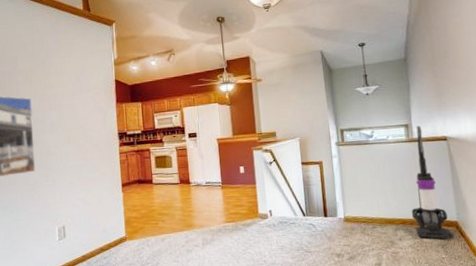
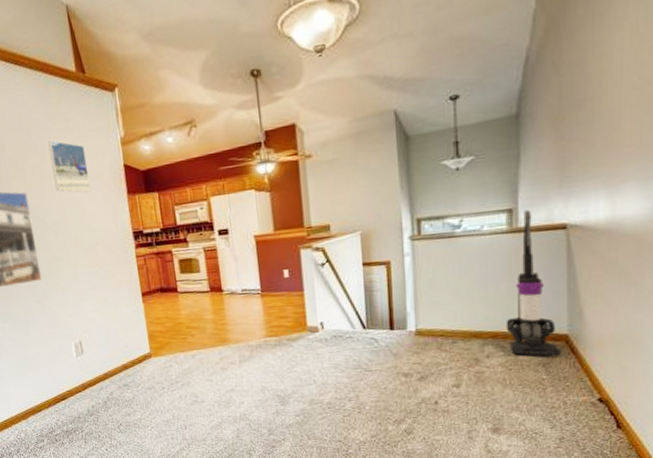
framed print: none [54,58,87,100] -> present [47,140,92,193]

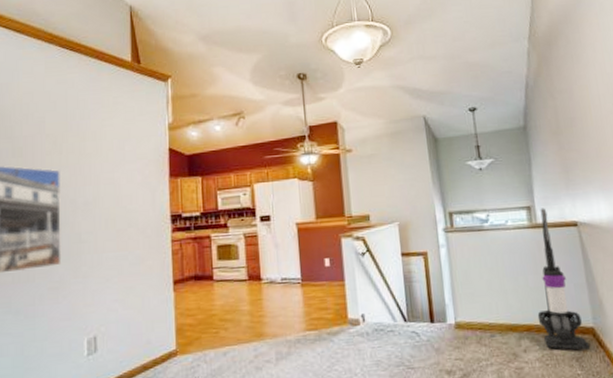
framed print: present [47,140,92,193] -> none [92,121,132,174]

